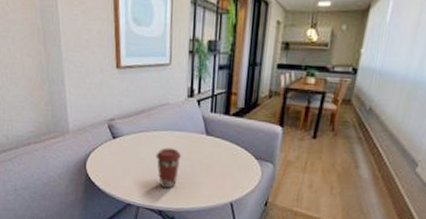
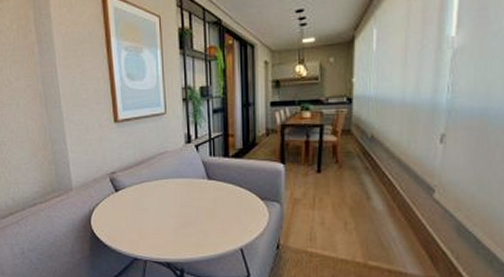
coffee cup: present [156,147,181,189] -> none [159,196,184,239]

